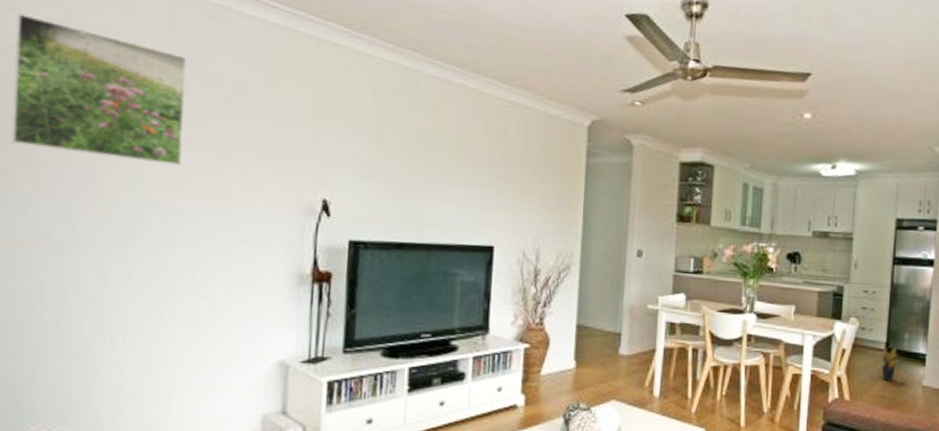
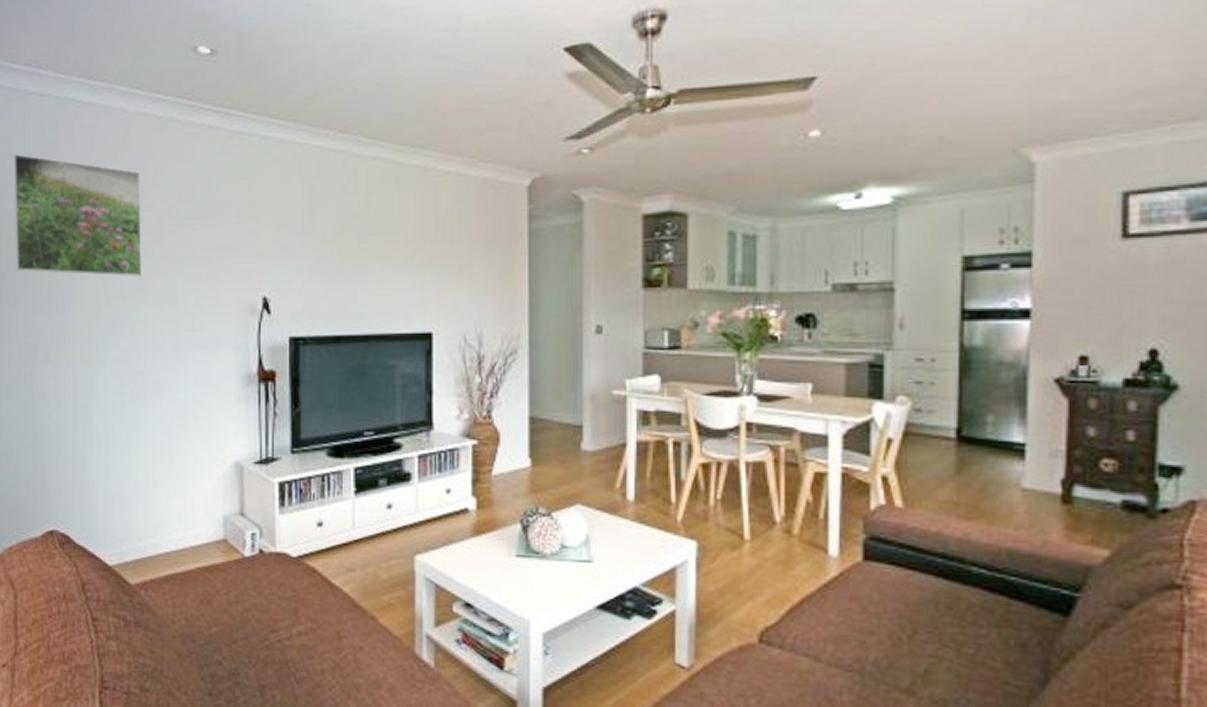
potted plant: present [880,345,899,381] -> none [949,432,979,481]

